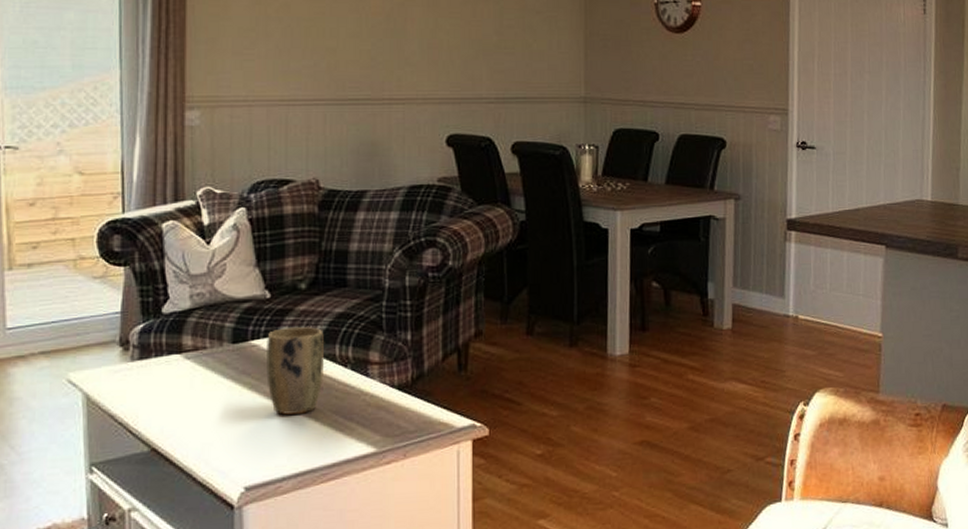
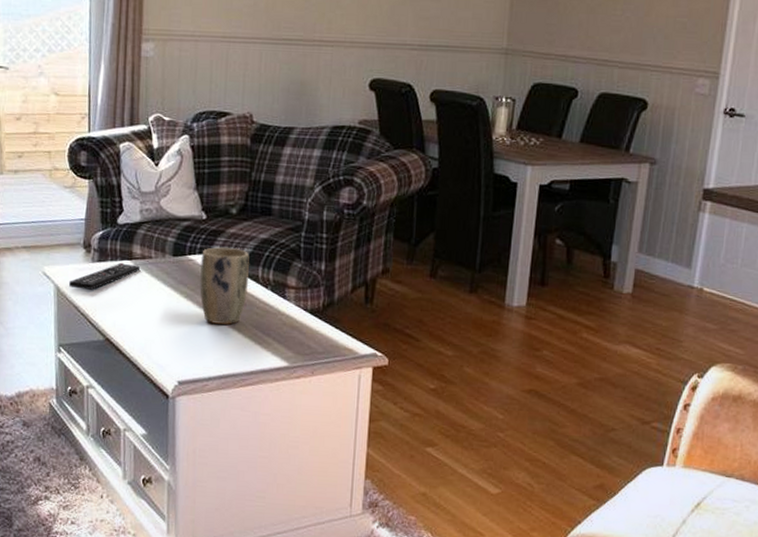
remote control: none [101,358,193,394] -> present [68,263,141,290]

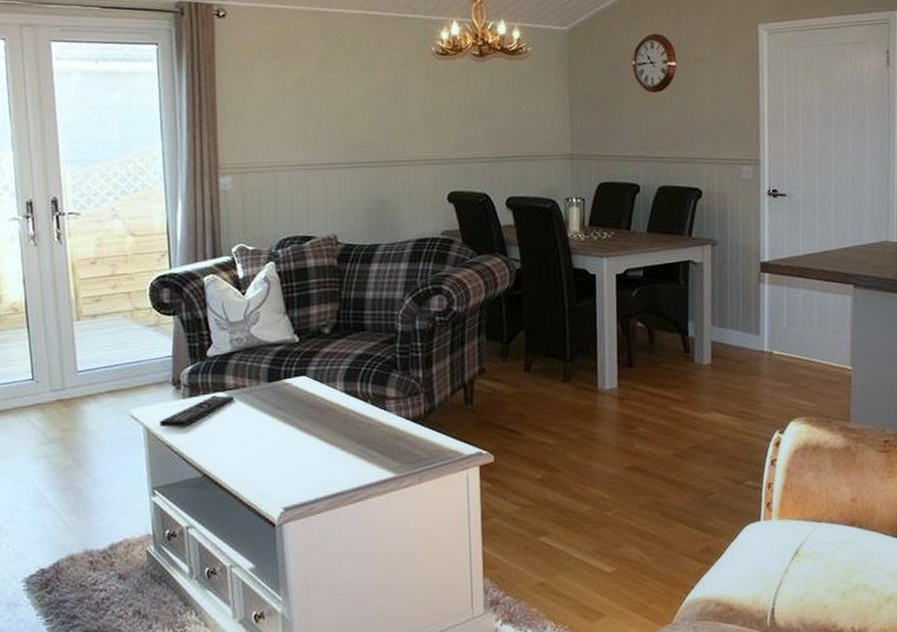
plant pot: present [199,247,249,325] -> none [296,367,348,444]

